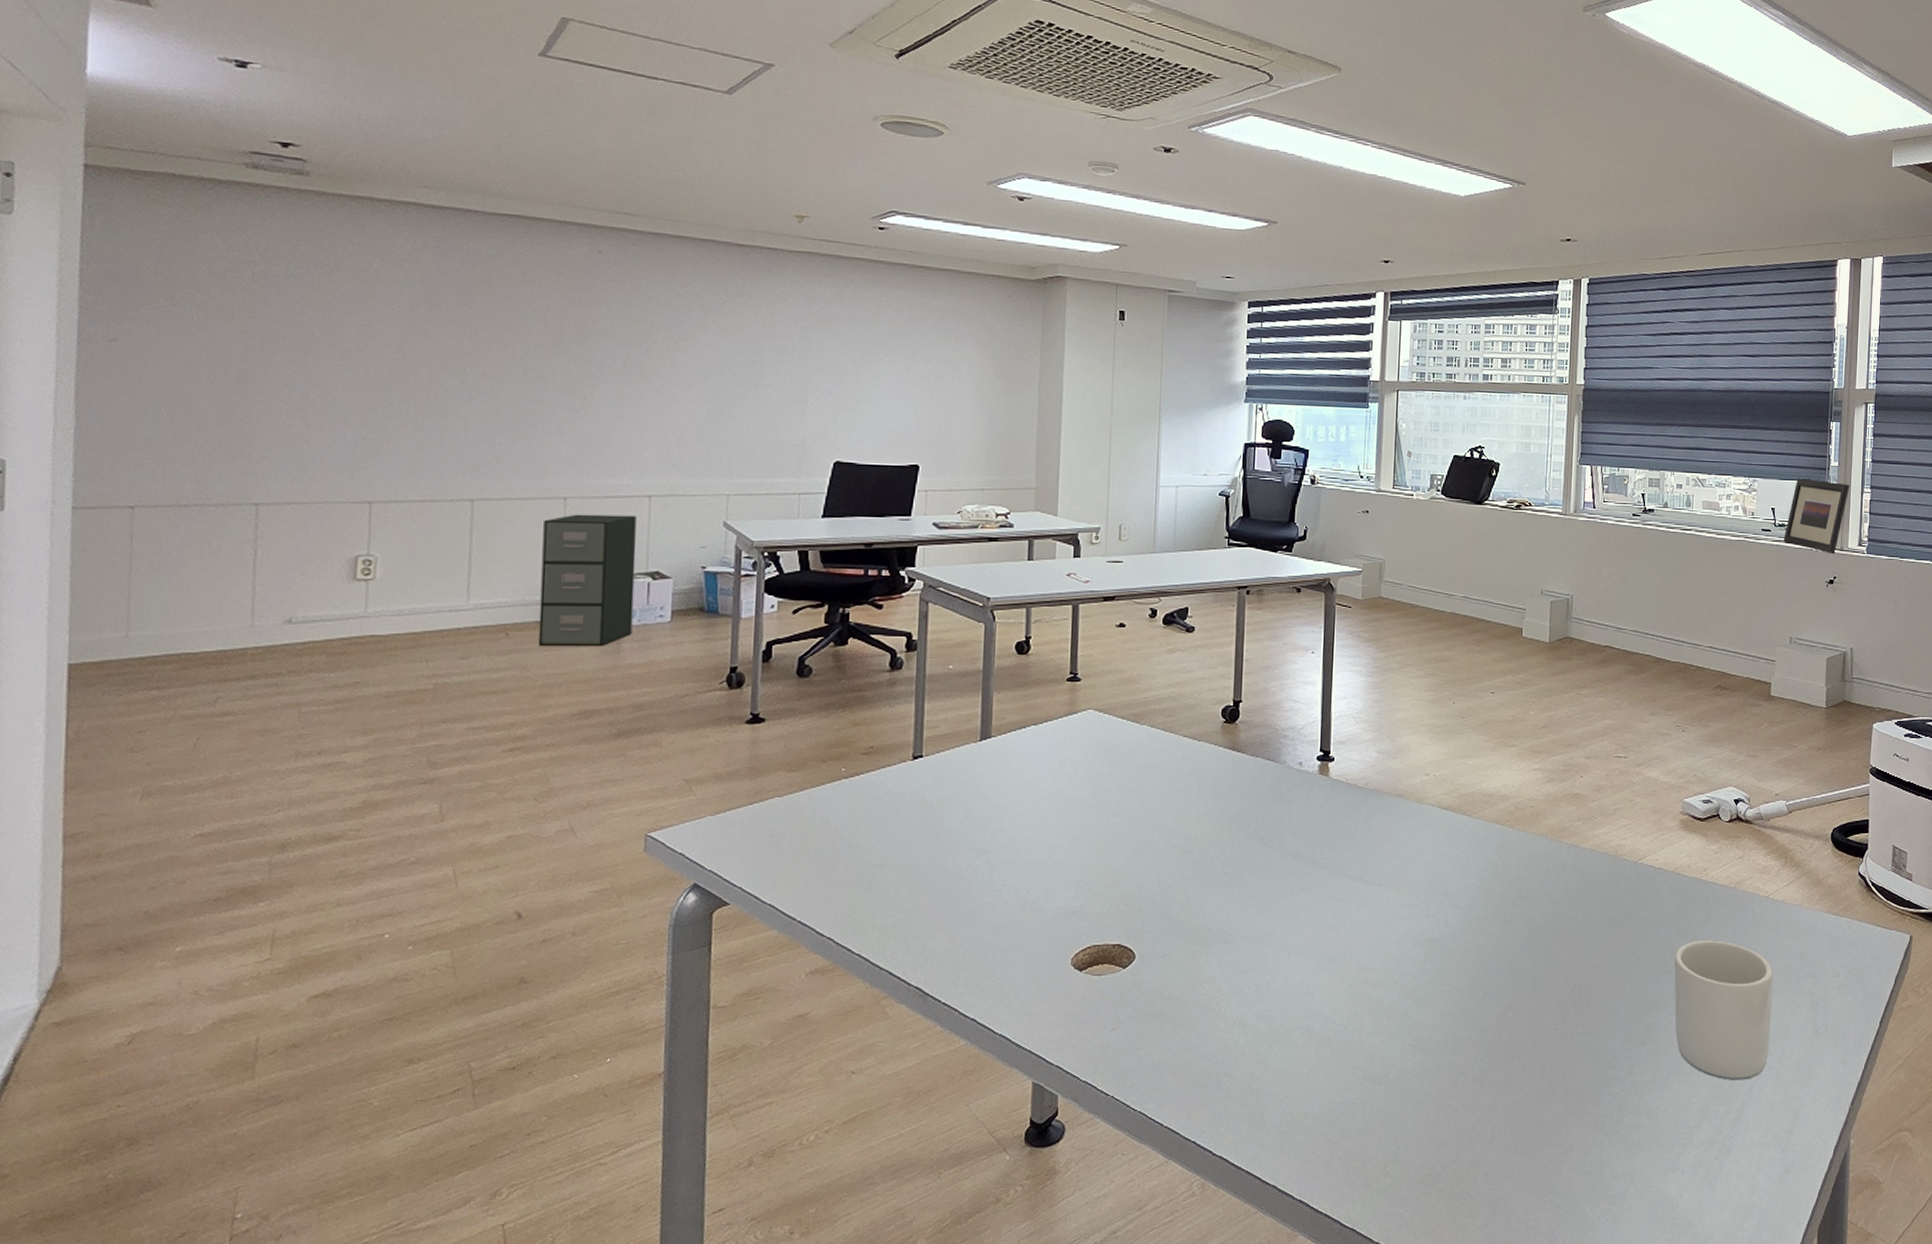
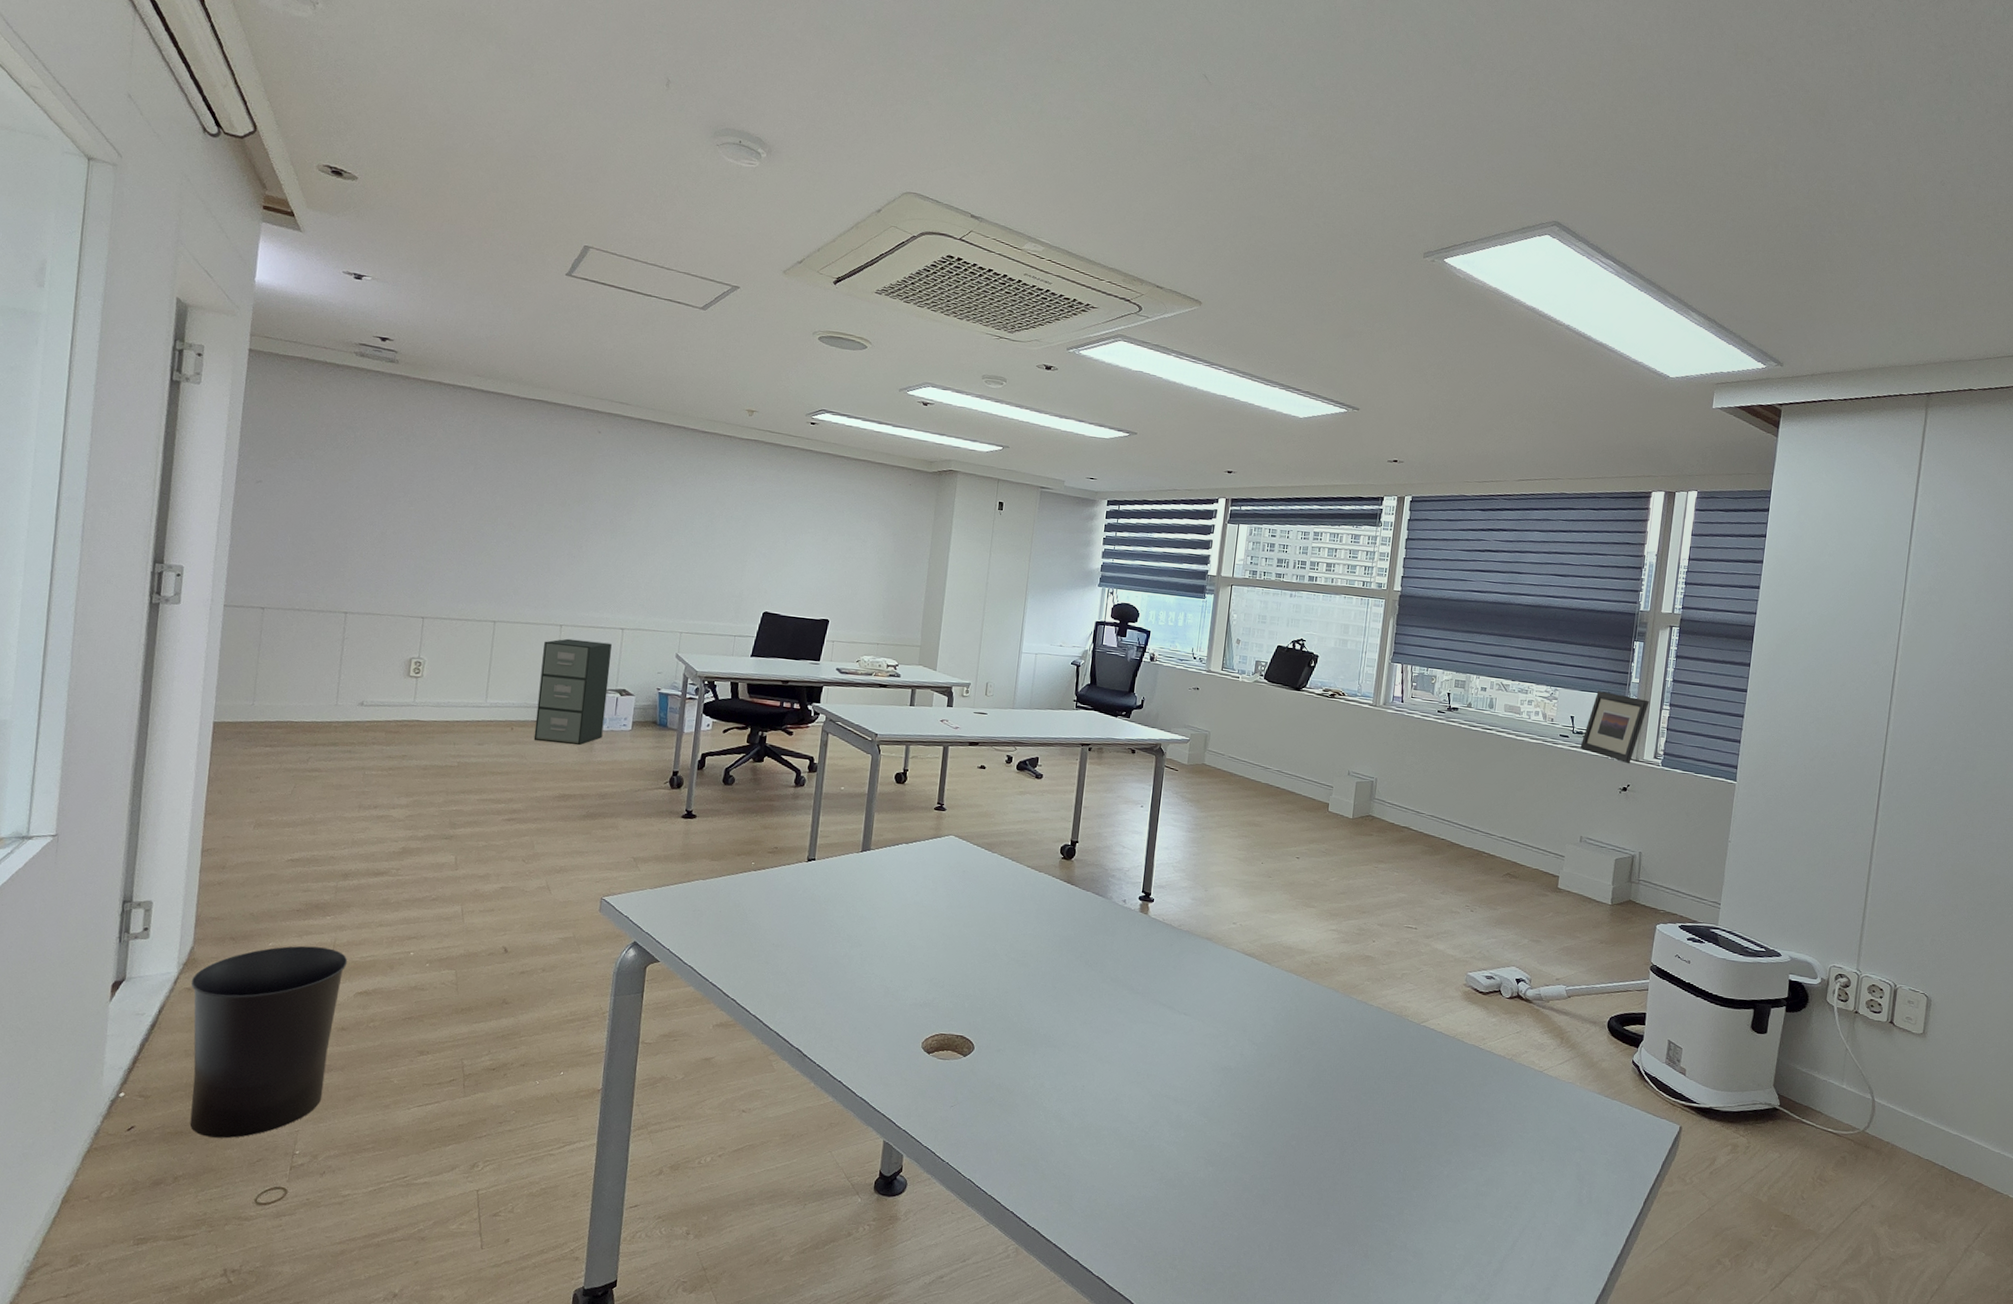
waste bin: none [60,944,294,1216] -> present [189,945,348,1138]
mug: present [1674,939,1774,1081] -> none [1445,1101,1543,1236]

